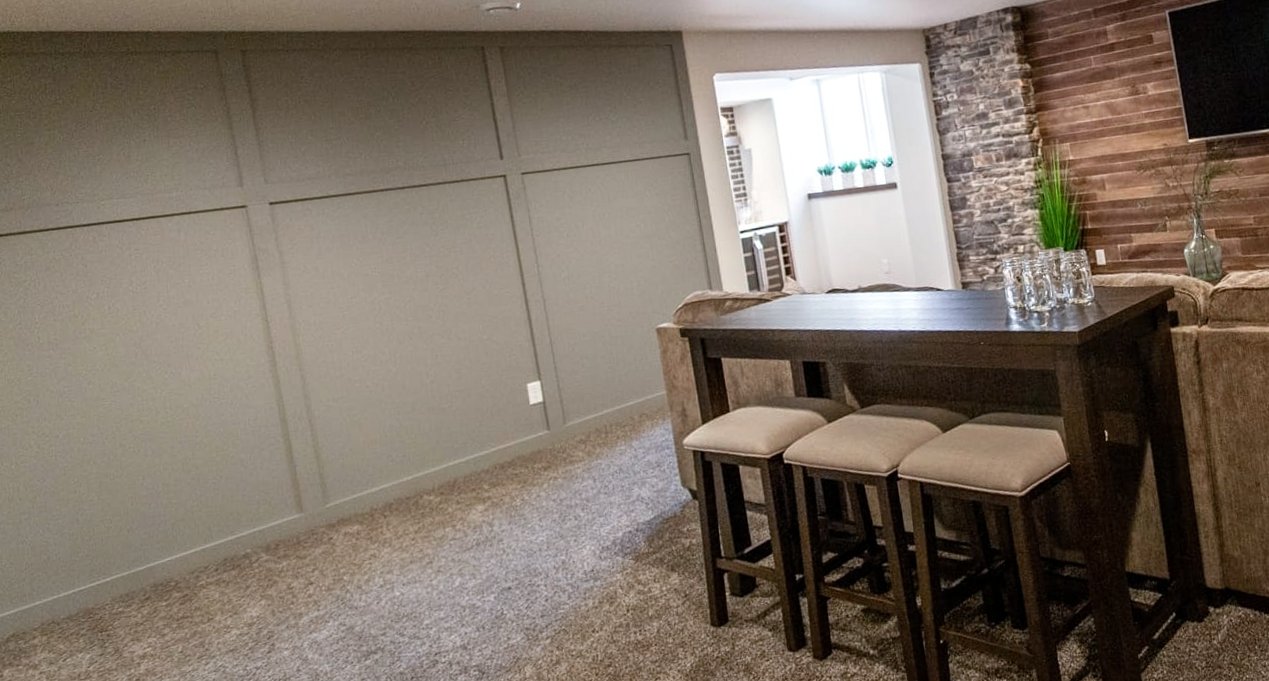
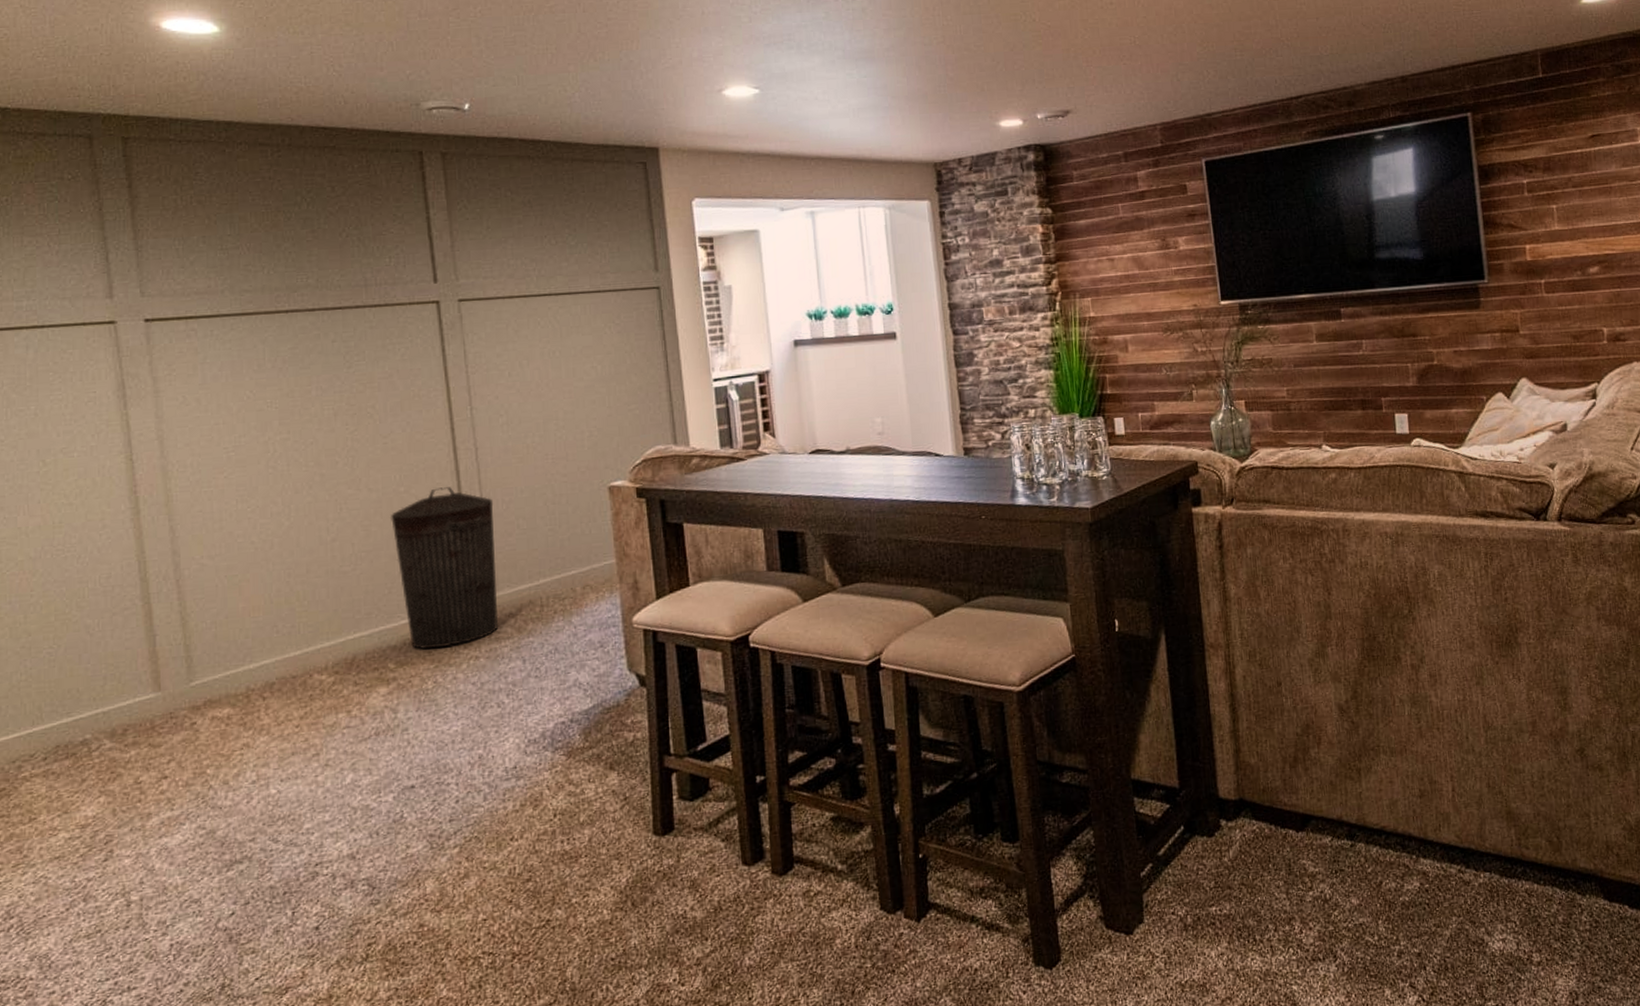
trash can: none [477,333,571,473] -> present [391,487,498,650]

